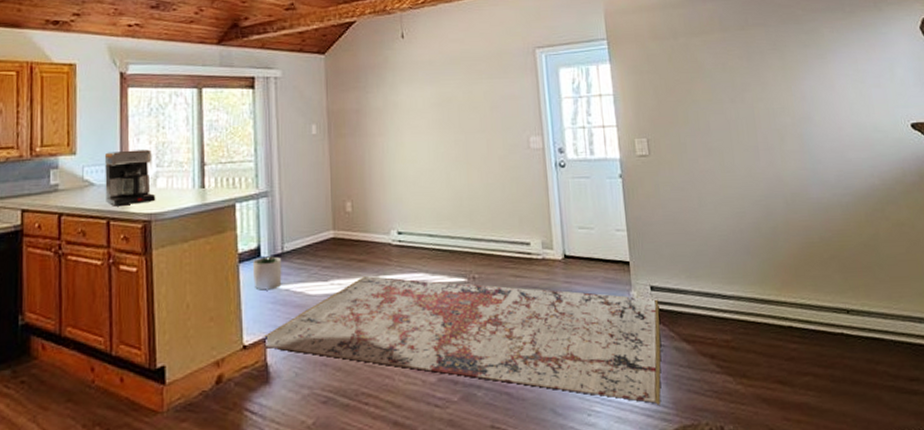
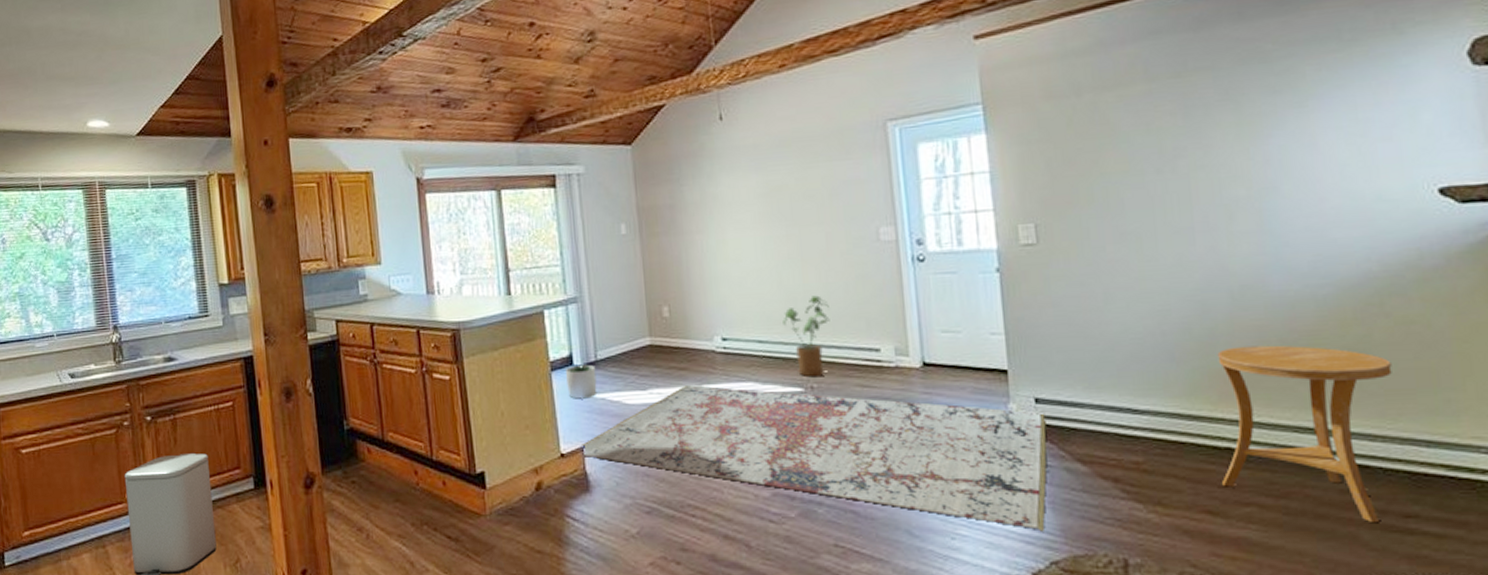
coffee maker: present [104,149,156,206] -> none [408,257,463,315]
house plant: none [450,194,490,268] -> present [782,295,830,376]
side table: none [779,241,894,387] -> present [1217,345,1392,524]

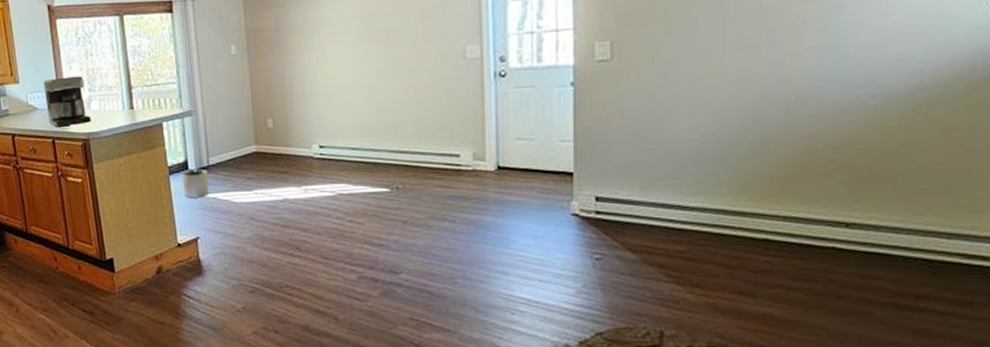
coffee maker: none [408,257,463,315] -> present [43,76,92,127]
area rug: present [580,385,1047,532] -> none [194,186,604,309]
house plant: present [782,295,830,376] -> none [374,108,417,179]
side table: present [1217,345,1392,524] -> none [754,150,928,303]

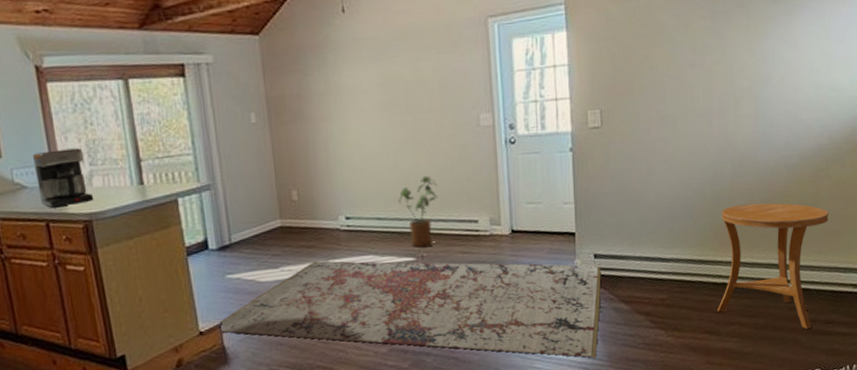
planter: present [182,169,209,199] -> none [201,247,233,281]
area rug: none [194,186,604,309] -> present [218,261,601,359]
house plant: none [374,108,417,179] -> present [398,176,438,247]
side table: none [754,150,928,303] -> present [717,203,829,330]

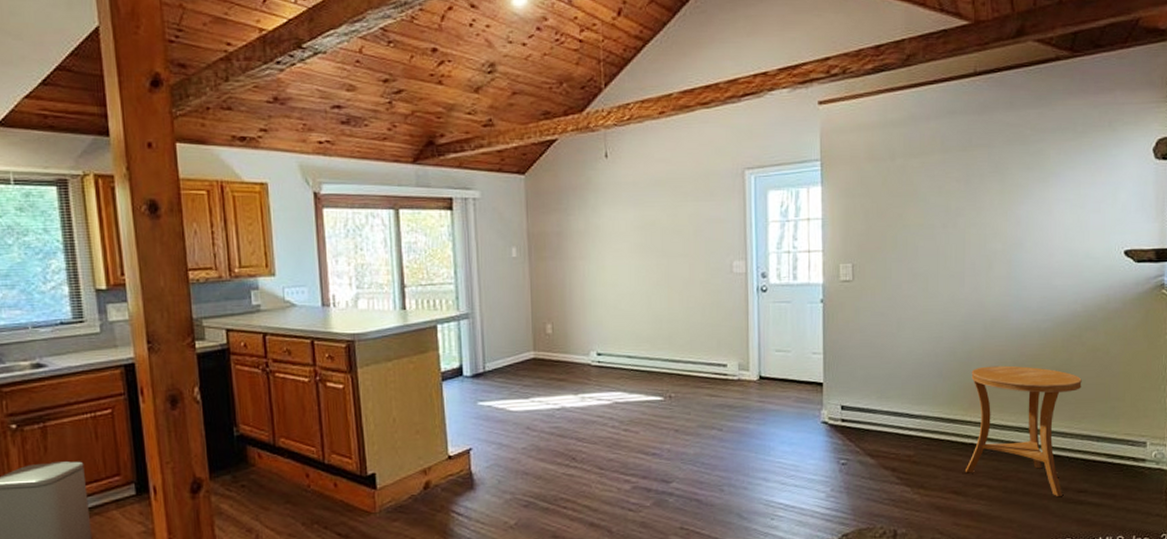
coffee maker: present [32,148,94,208] -> none [303,271,358,327]
area rug: present [218,261,601,359] -> none [467,394,848,511]
house plant: present [398,176,438,247] -> none [649,318,688,387]

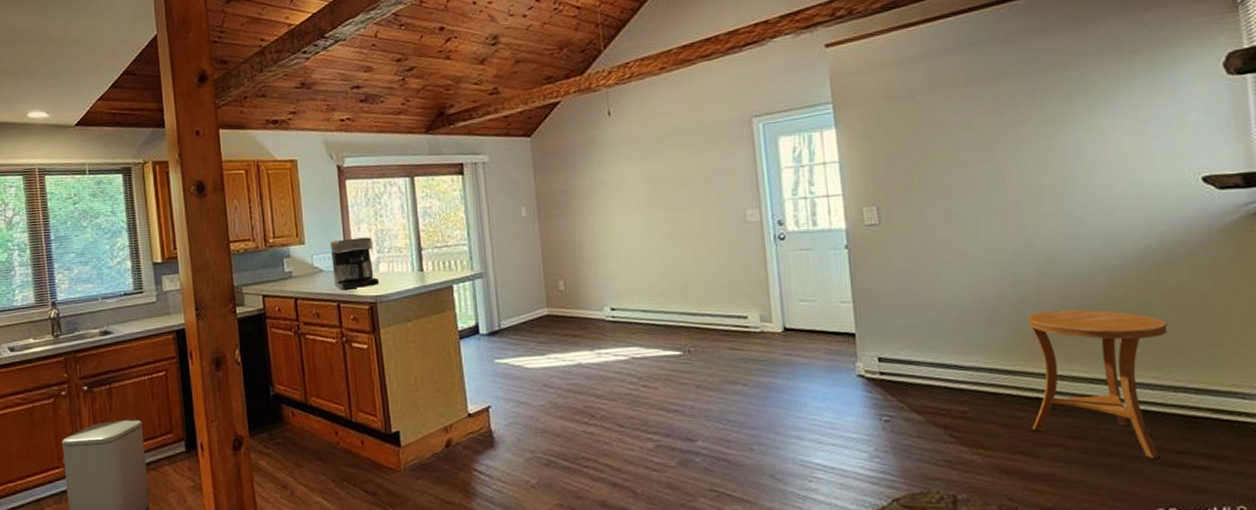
coffee maker: none [303,271,358,327] -> present [330,237,380,290]

